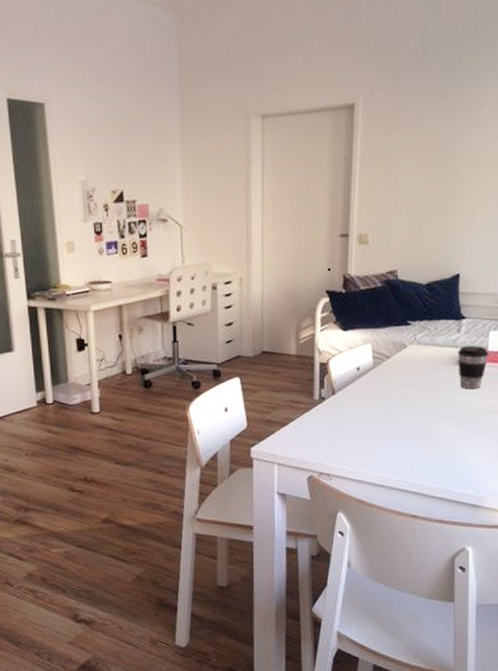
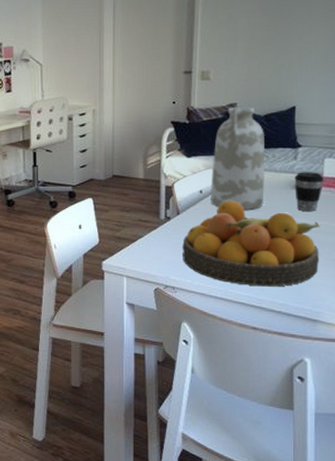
fruit bowl: none [338,378,484,472] -> present [182,201,320,287]
vase: none [369,274,426,388] -> present [211,106,265,210]

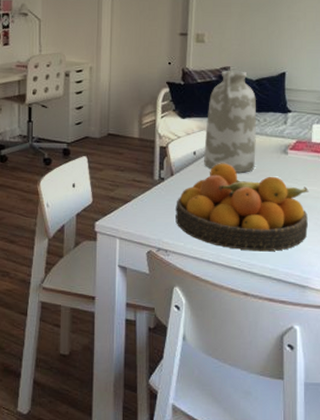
coffee cup: present [294,172,324,212] -> none [284,137,312,177]

